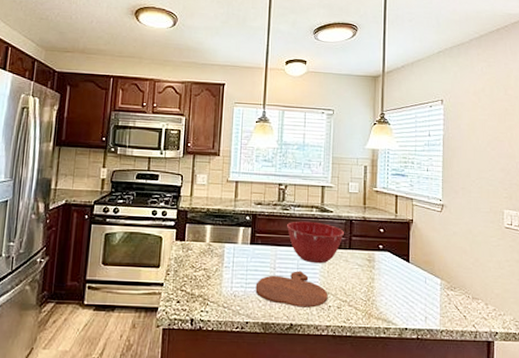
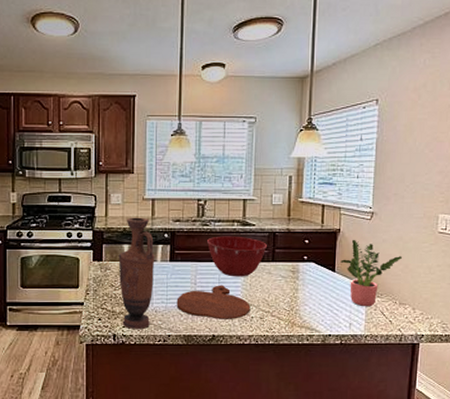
vase: none [200,198,236,315] -> present [118,217,155,330]
potted plant: none [414,230,472,301] -> present [340,239,402,307]

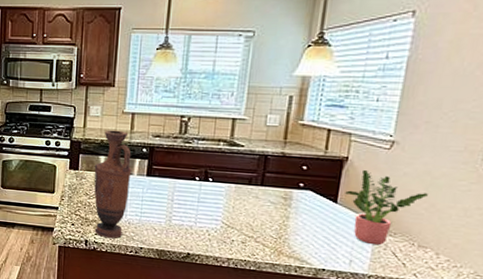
cutting board: present [176,285,251,319] -> none [151,204,232,240]
mixing bowl: present [207,236,267,277] -> none [188,154,256,199]

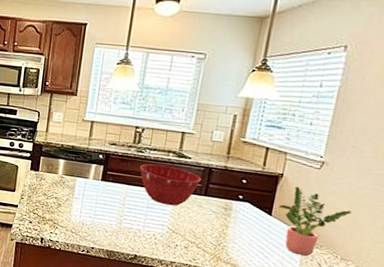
vase: present [94,130,132,239] -> none [50,135,89,238]
mixing bowl: none [188,154,256,199] -> present [140,163,201,206]

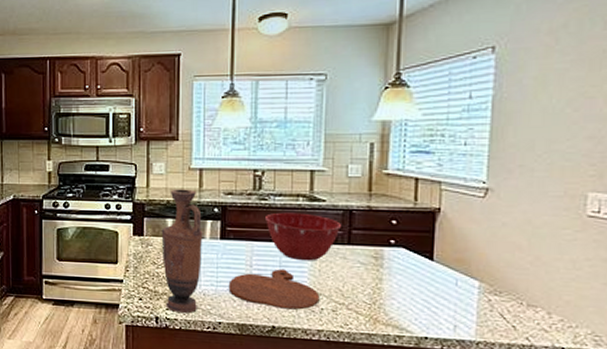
vase: none [50,135,89,238] -> present [161,189,203,314]
cutting board: none [103,209,177,244] -> present [228,268,320,310]
potted plant: present [279,186,351,257] -> none [441,221,531,307]

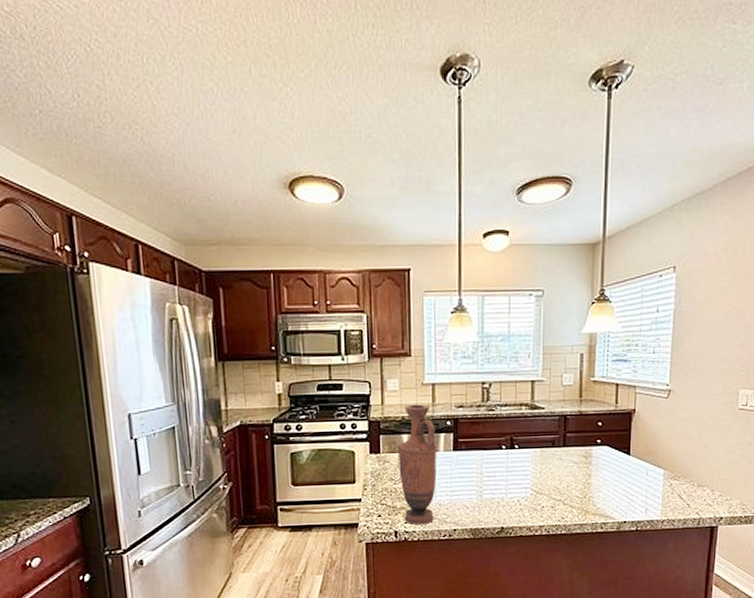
cutting board: present [228,268,320,310] -> none [462,473,541,511]
mixing bowl: present [266,212,341,261] -> none [493,420,557,465]

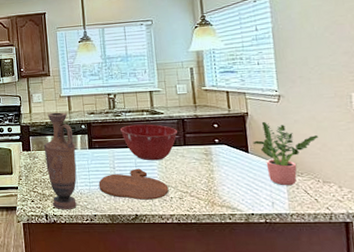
cutting board: none [462,473,541,511] -> present [98,168,169,200]
mixing bowl: none [493,420,557,465] -> present [121,124,177,161]
potted plant: none [636,419,700,491] -> present [253,121,318,186]

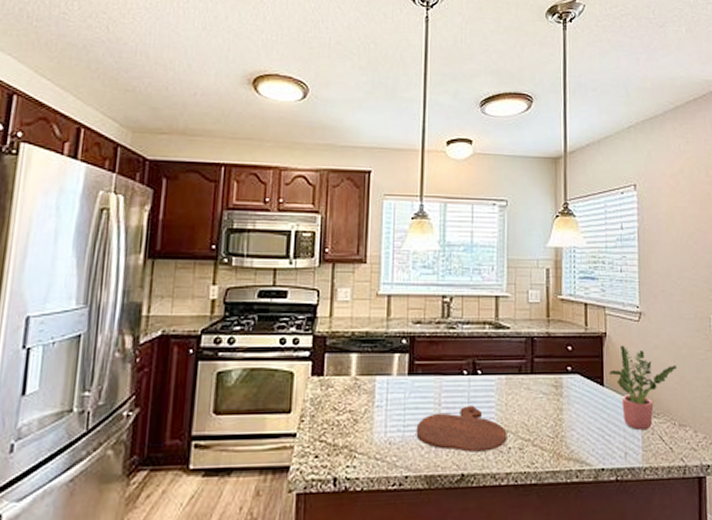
vase: present [43,112,77,210] -> none [344,318,390,470]
mixing bowl: present [121,124,177,161] -> none [454,341,524,395]

